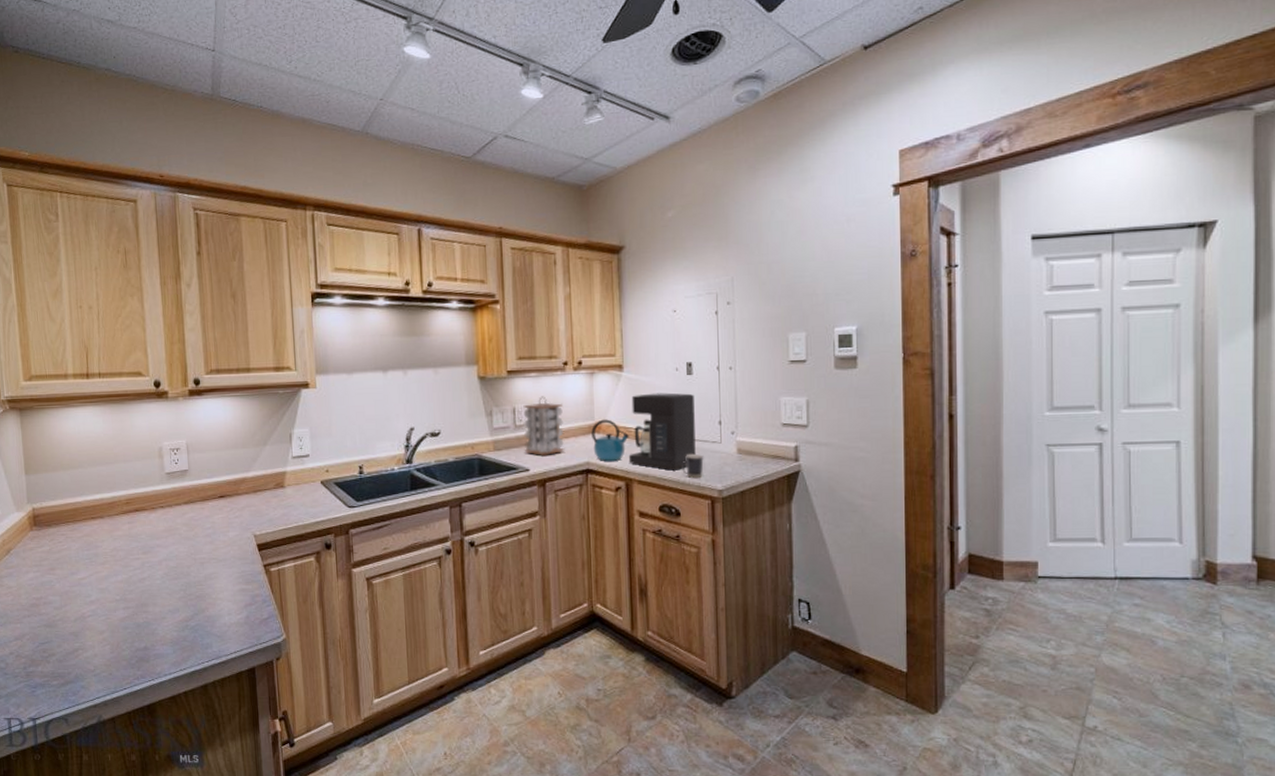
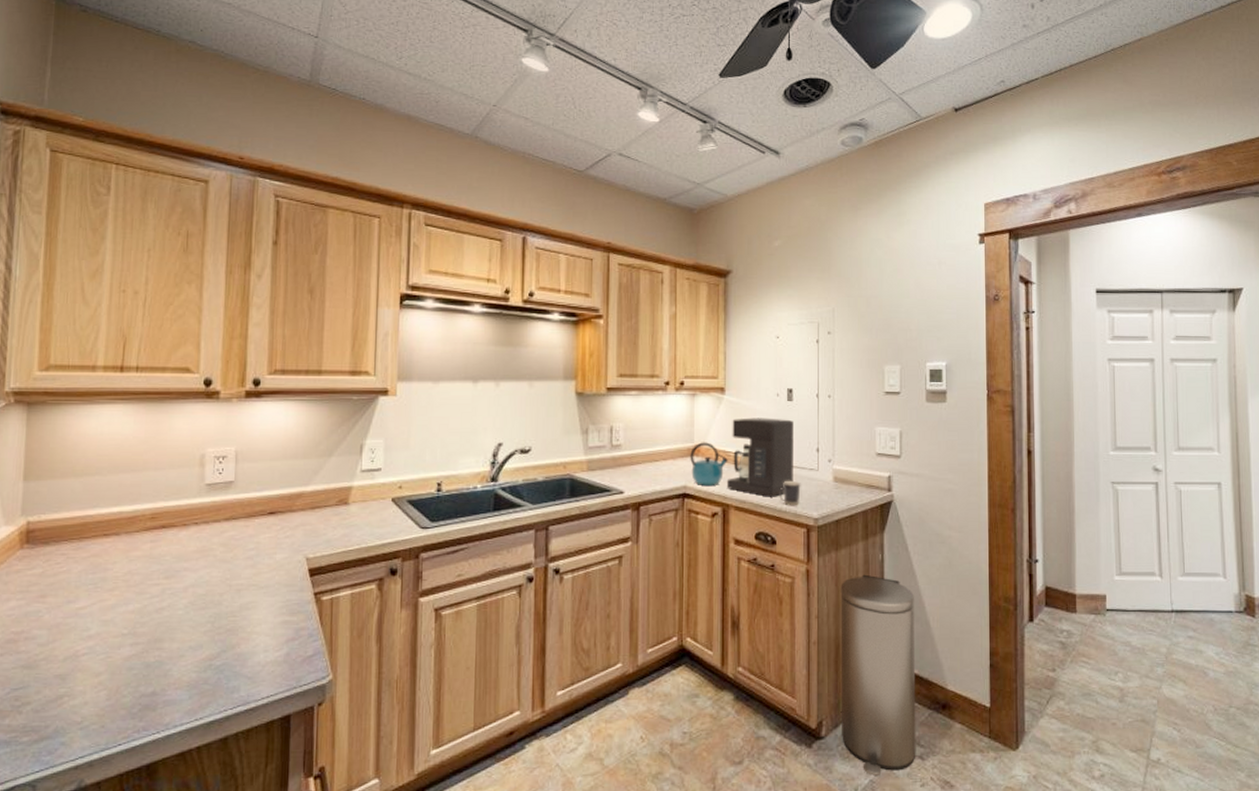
spice rack: present [523,396,564,455] -> none [620,415,662,477]
pedal bin: none [747,543,829,733] -> present [840,574,916,776]

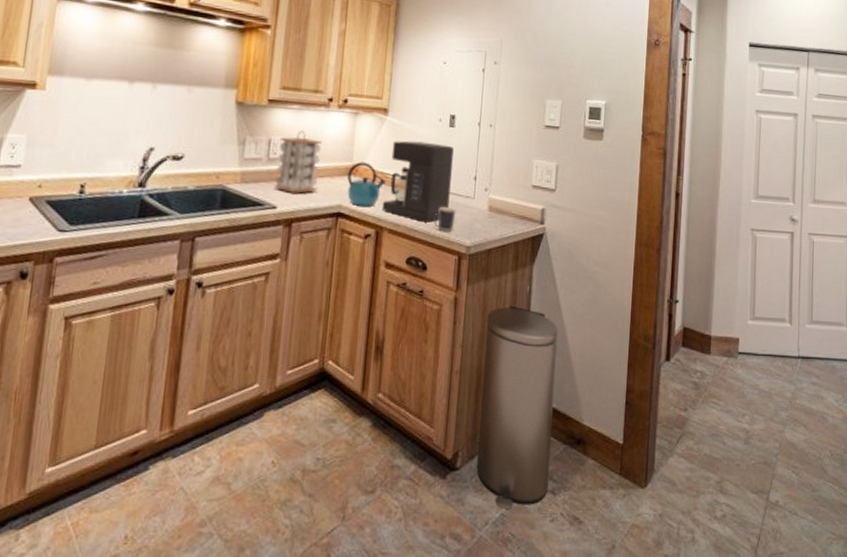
spice rack: none [620,415,662,477] -> present [275,130,322,194]

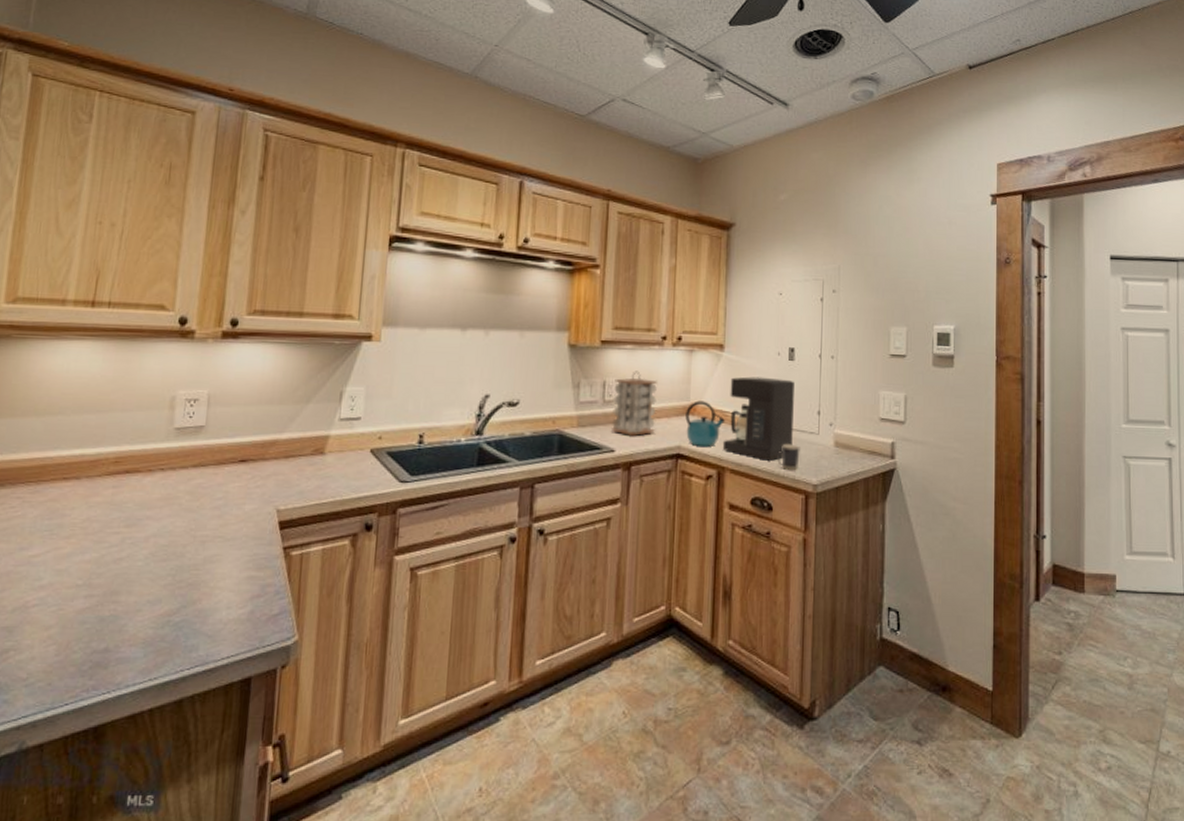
pedal bin: present [476,305,558,509] -> none [836,545,916,761]

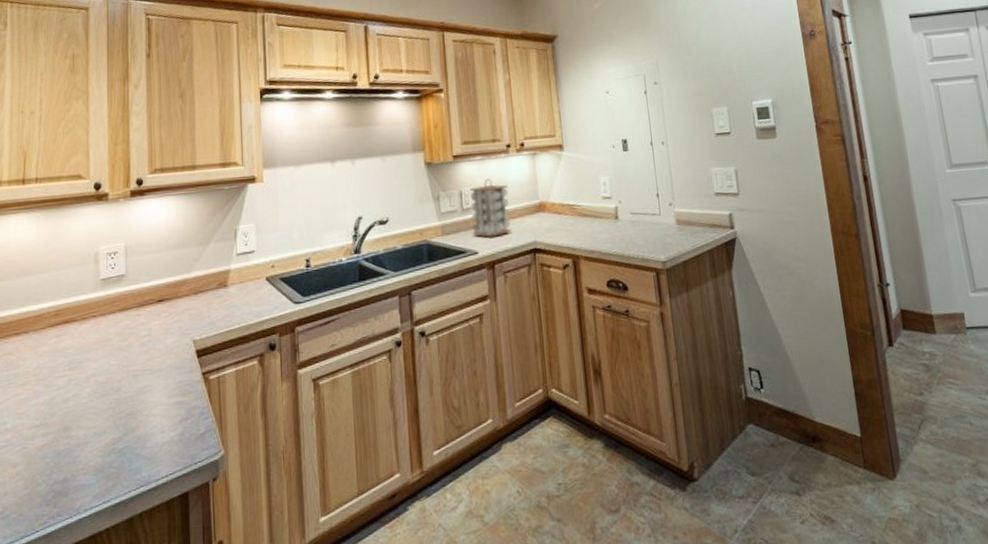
kettle: present [685,400,726,446] -> none [536,197,574,240]
coffee maker: present [722,376,794,461] -> none [573,168,638,245]
mug: present [777,444,800,470] -> none [625,226,646,251]

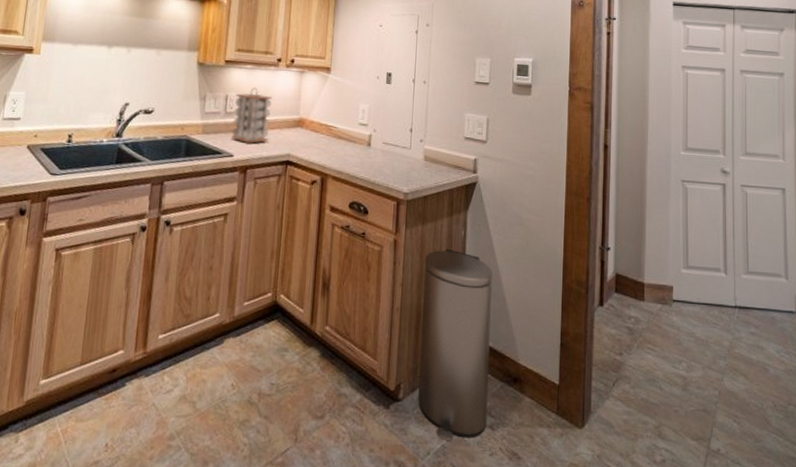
pedal bin: none [695,312,792,515] -> present [418,248,493,441]

